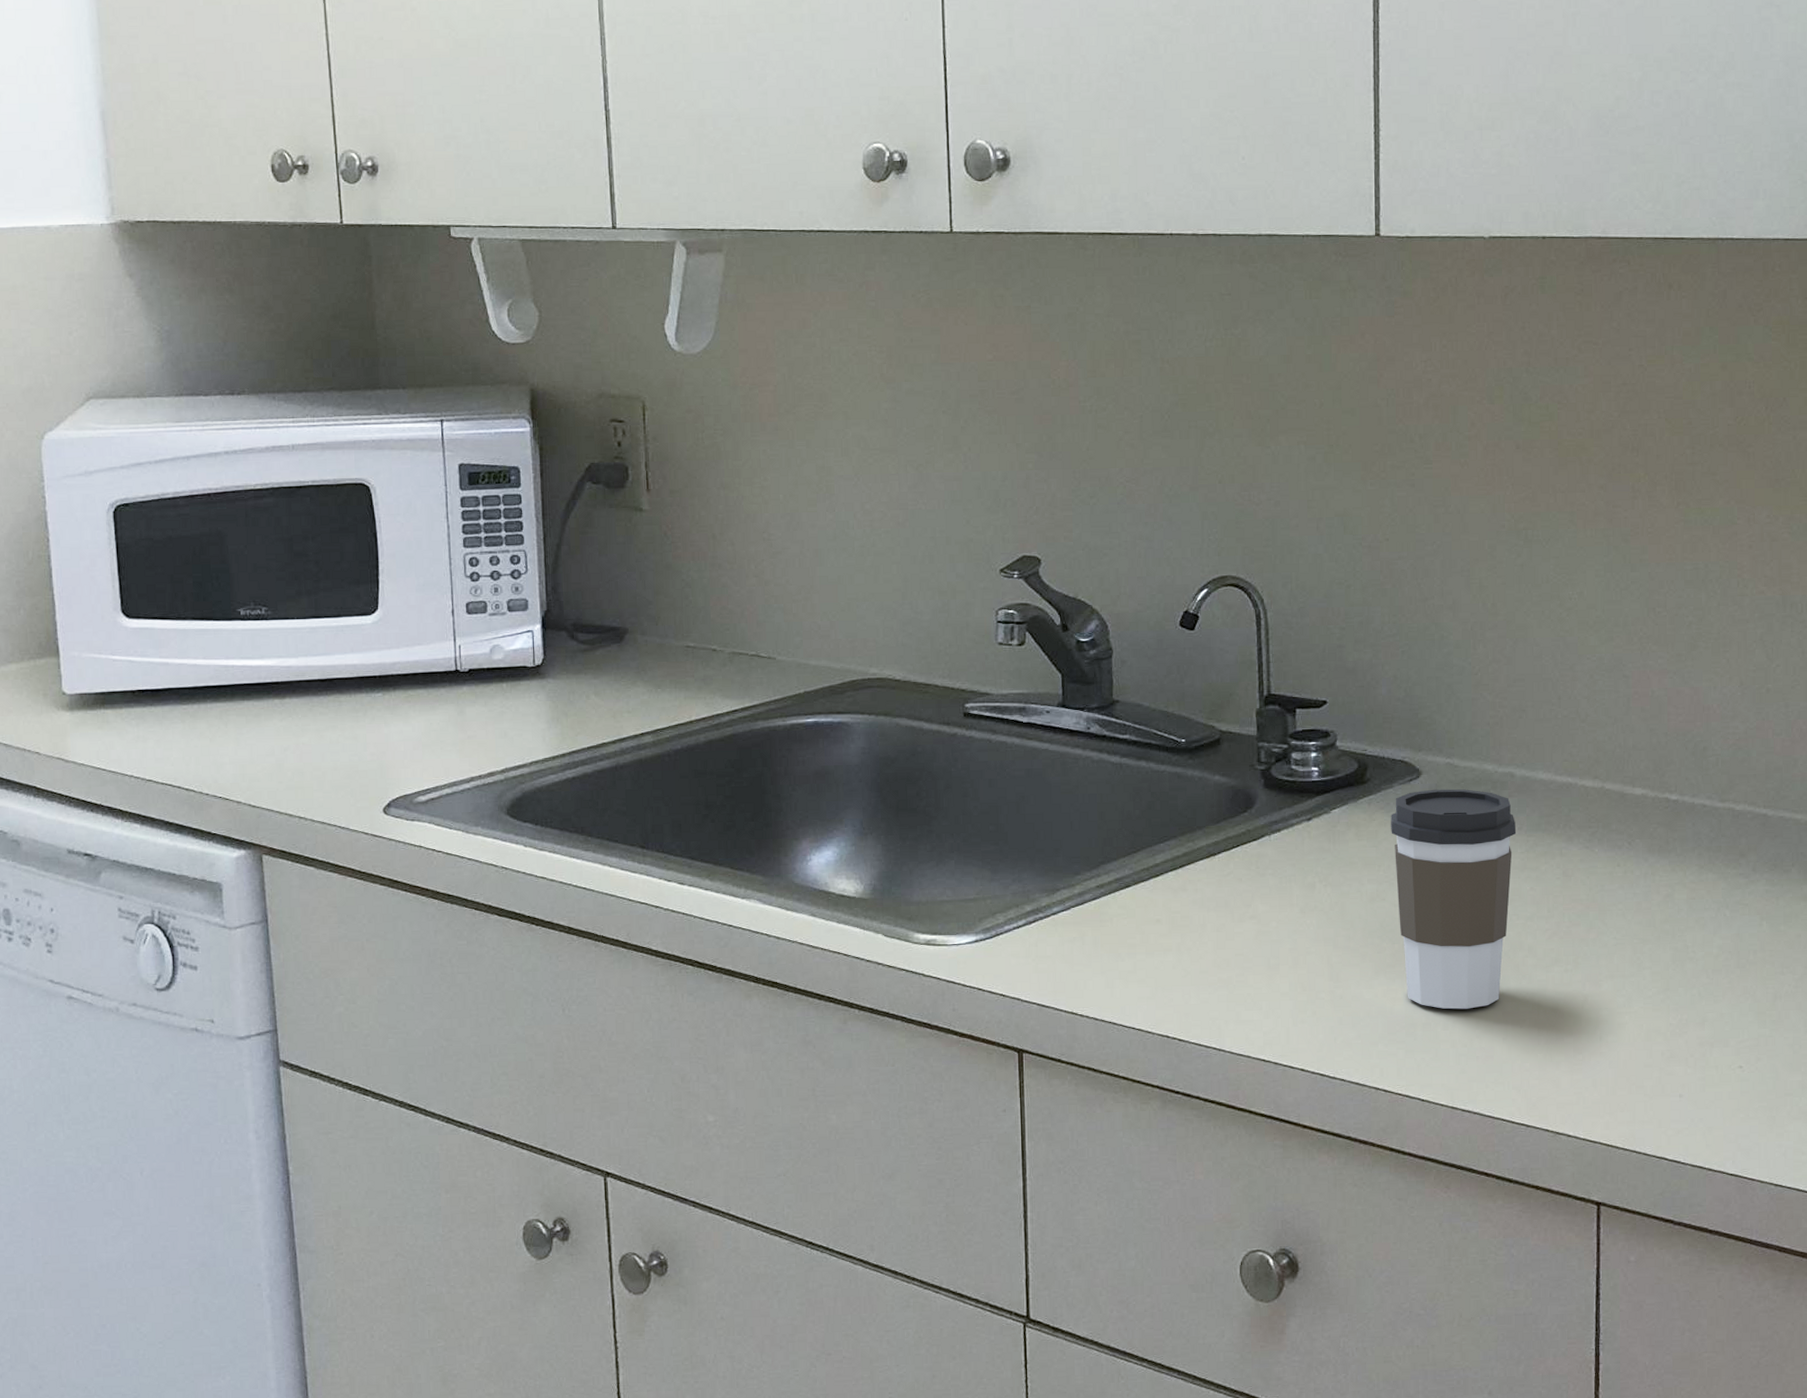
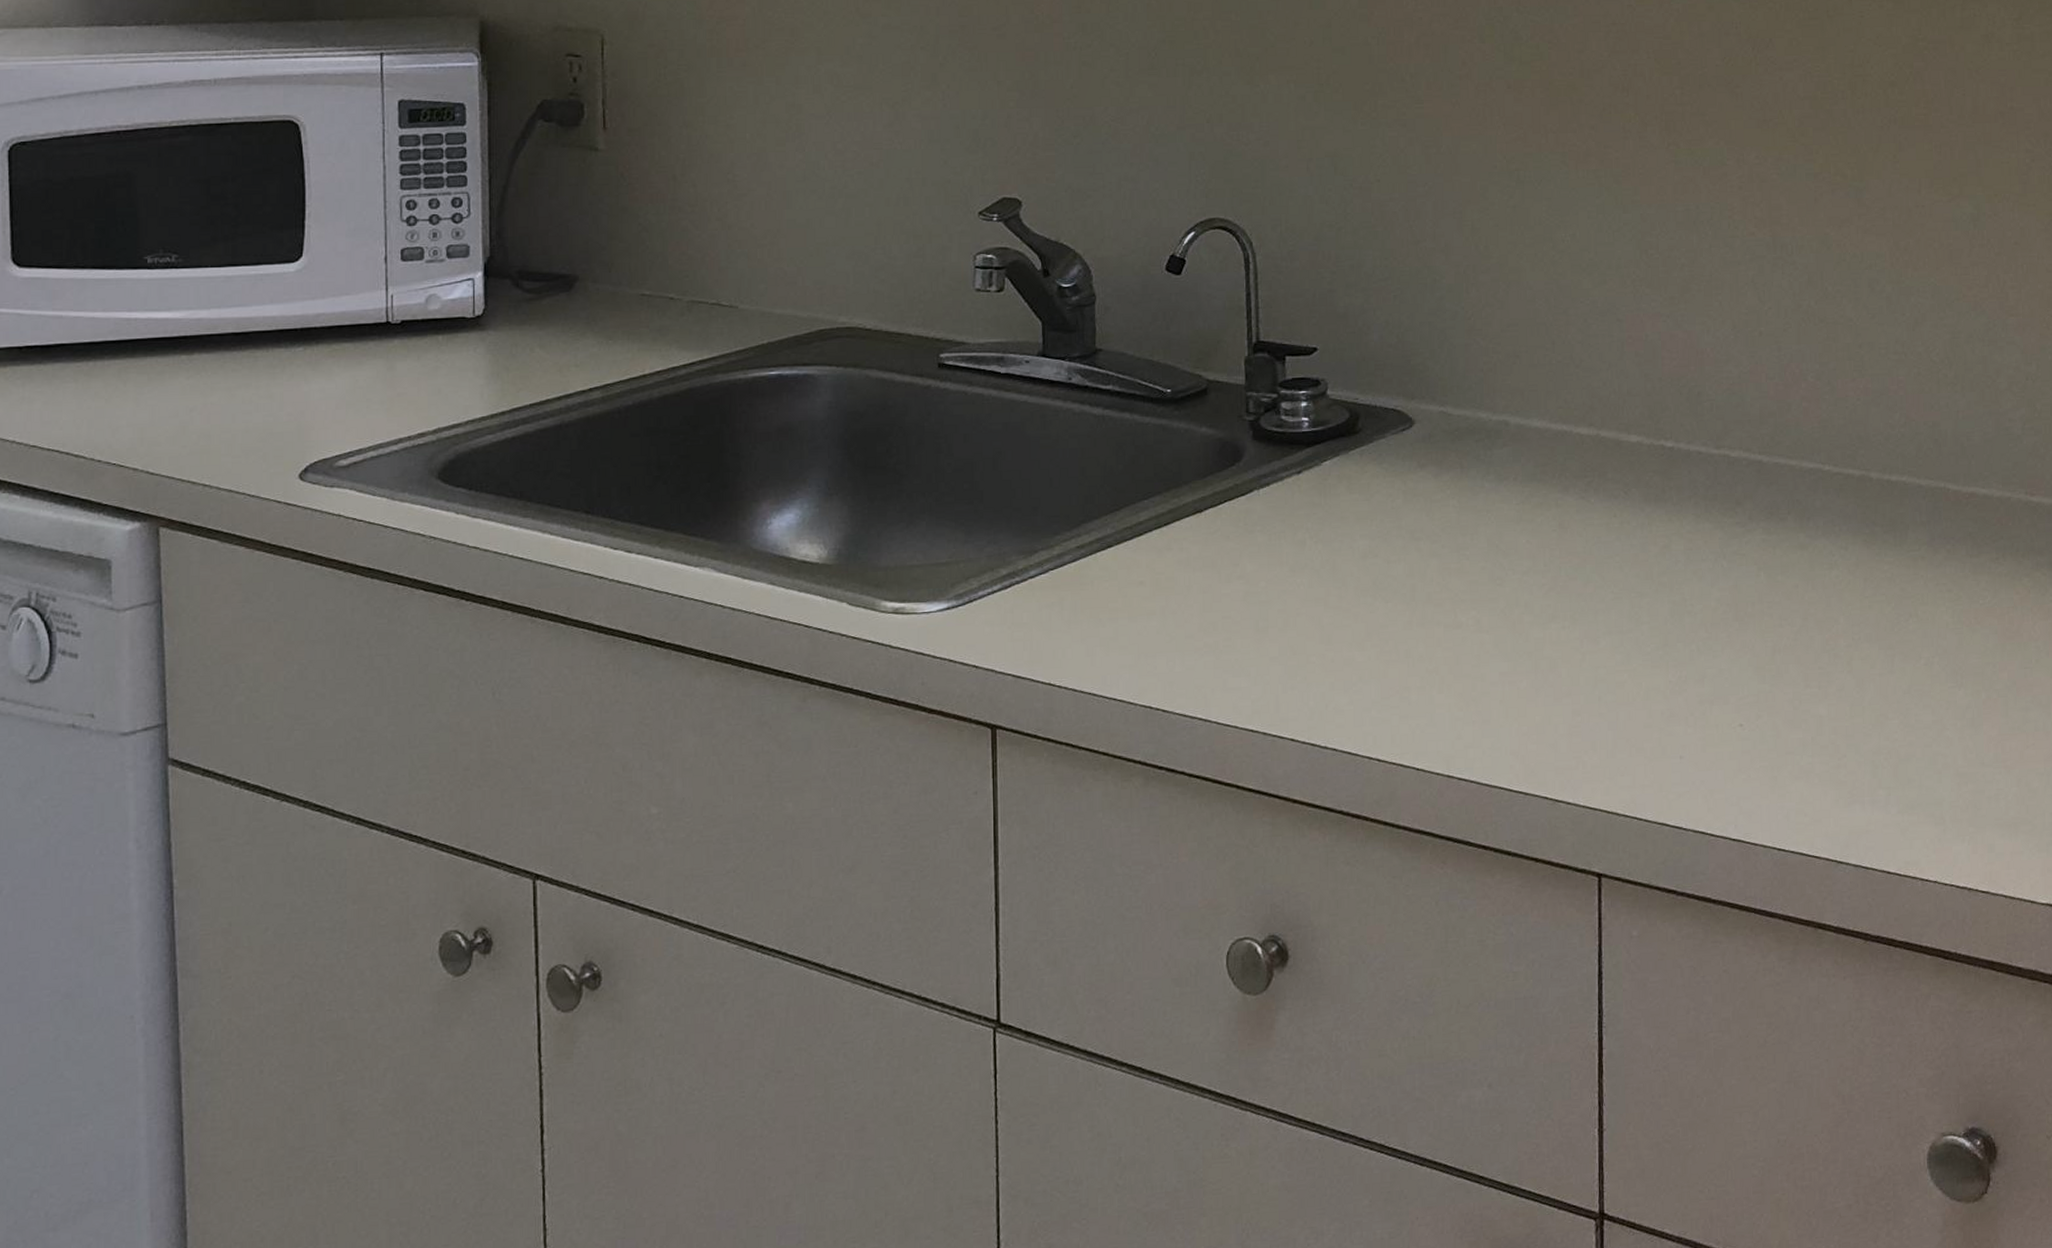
coffee cup: present [1391,789,1517,1010] -> none [1383,438,1512,671]

